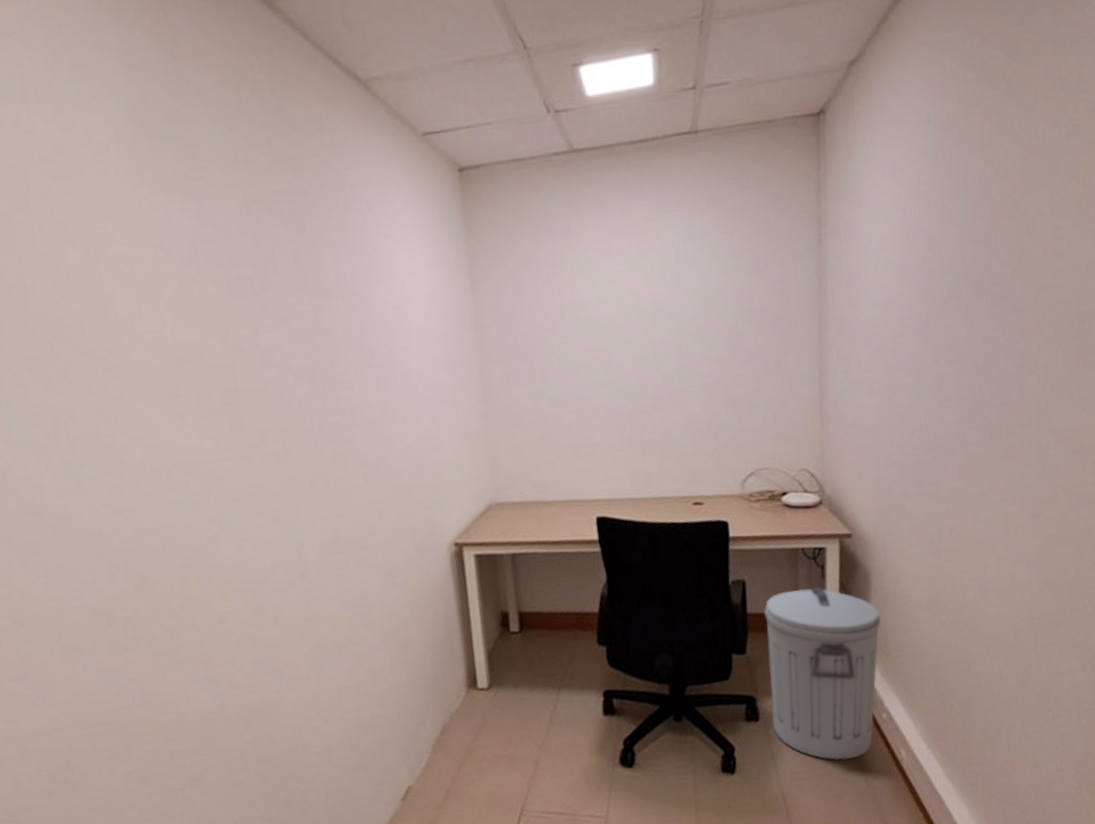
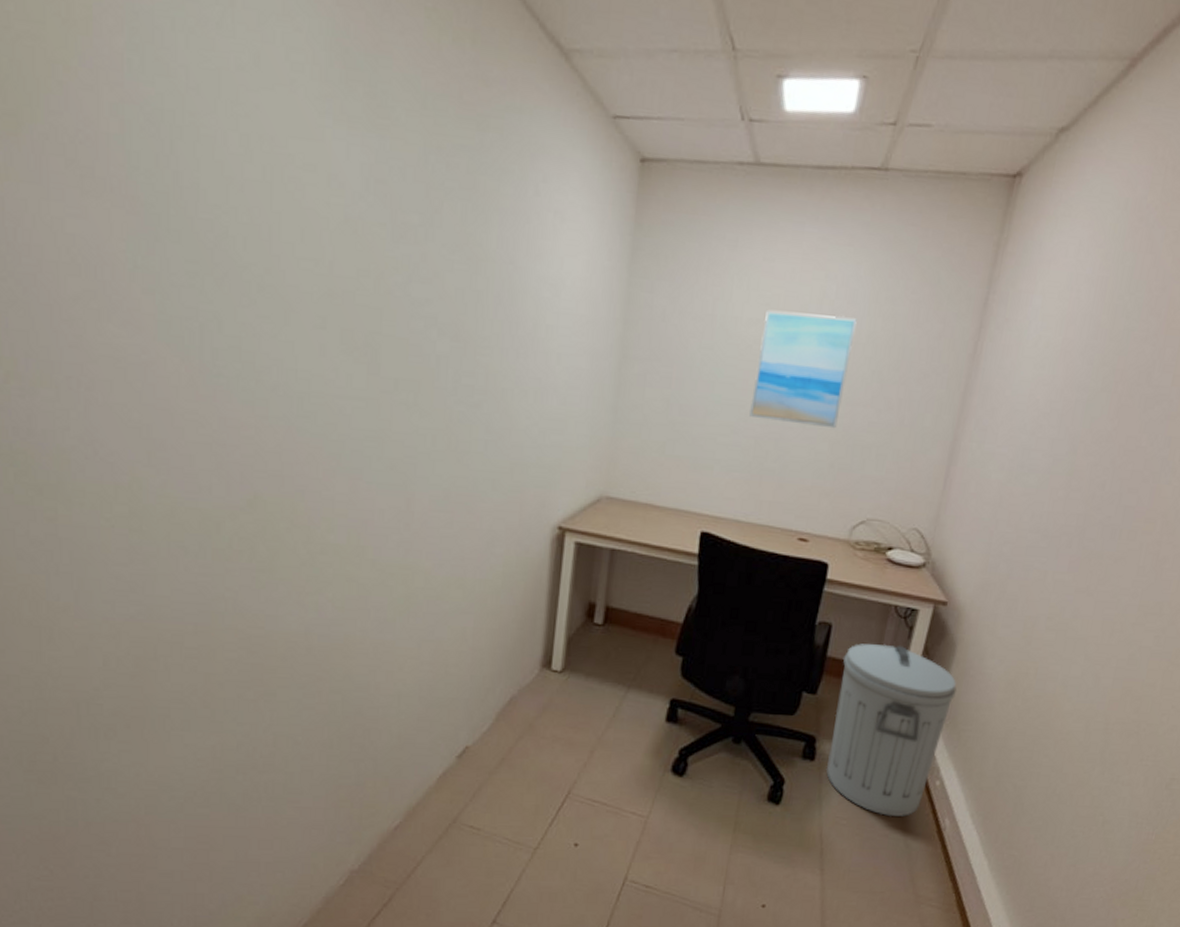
wall art: none [612,278,705,394] -> present [749,310,857,429]

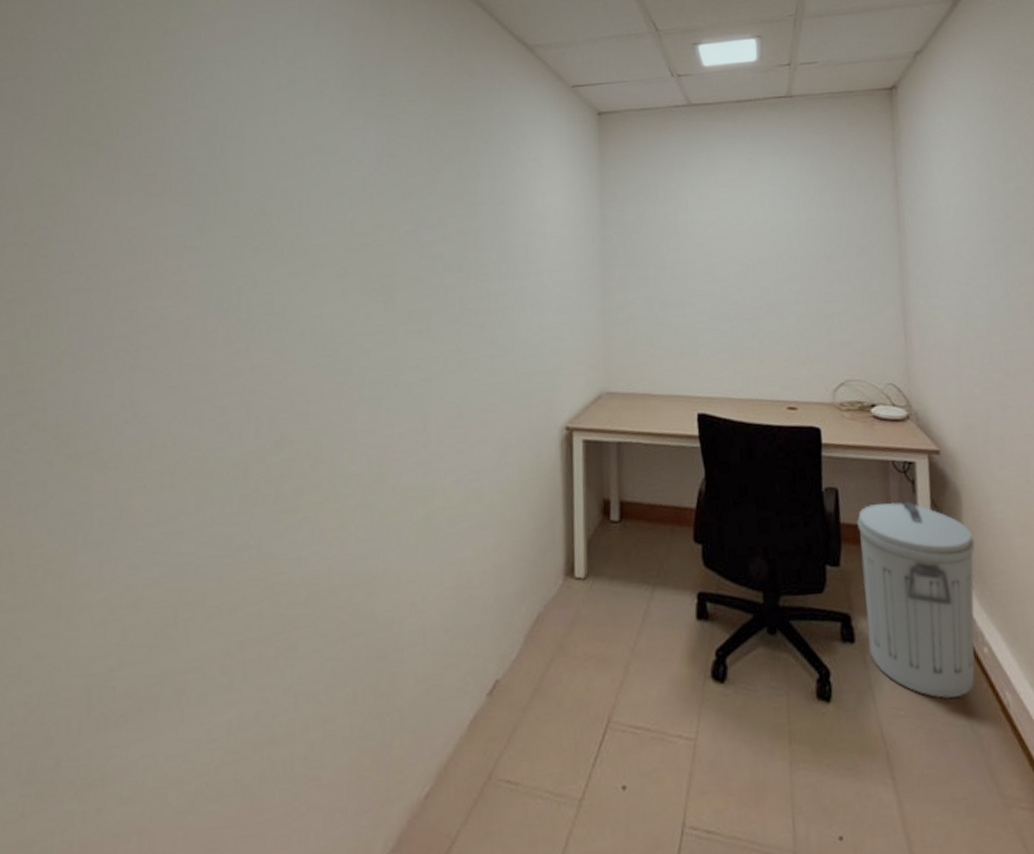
wall art: present [749,310,857,429] -> none [719,210,799,304]

